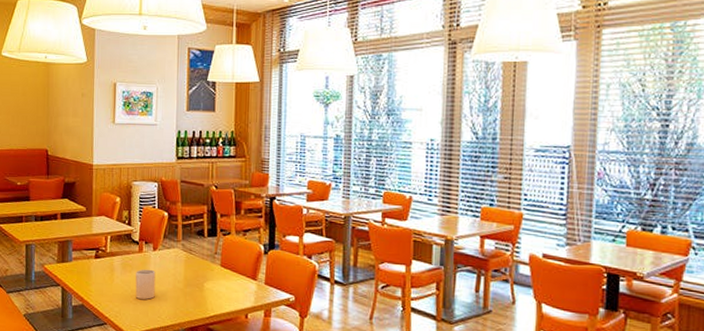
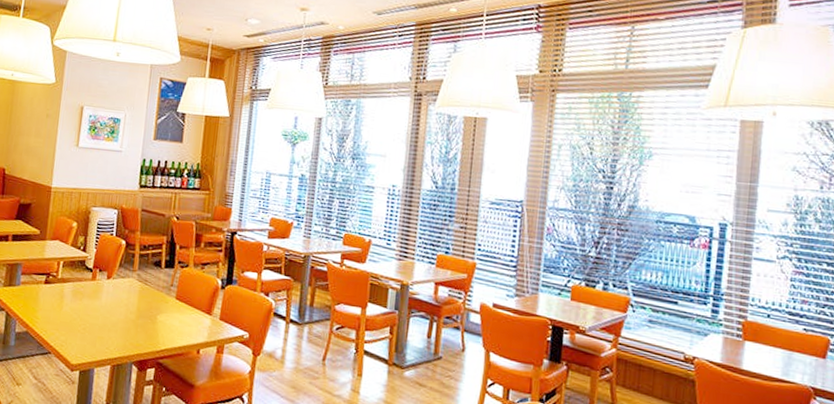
mug: present [135,269,156,300] -> none [84,297,108,330]

